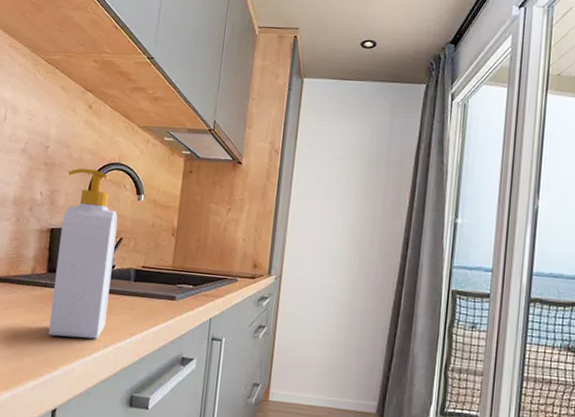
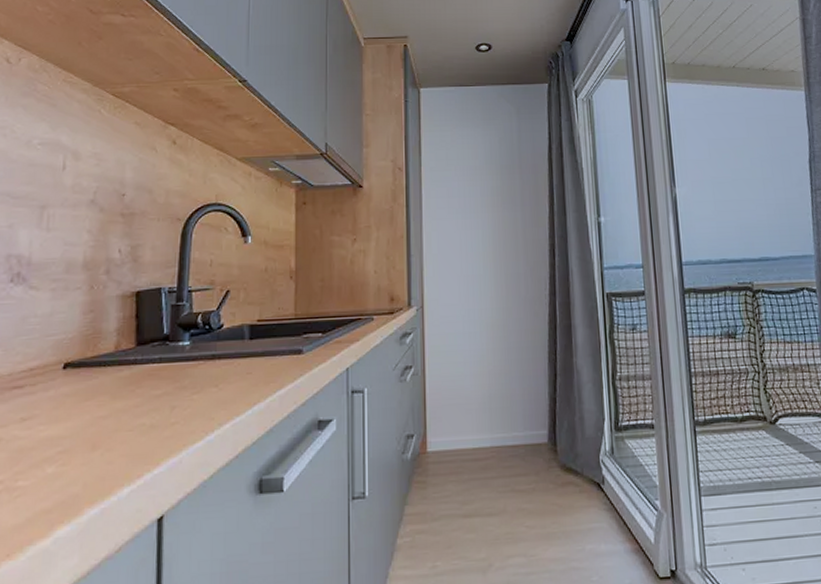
soap bottle: present [49,168,118,339] -> none [144,214,222,425]

